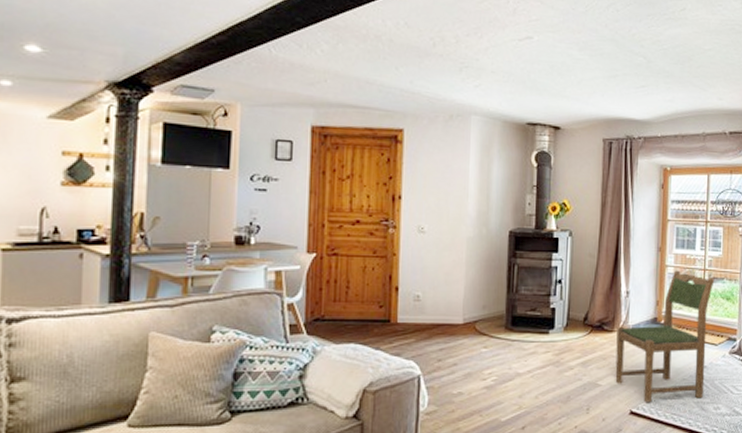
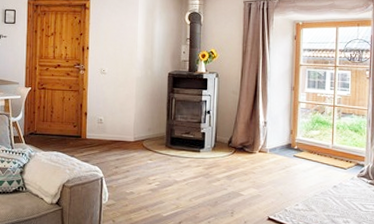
dining chair: present [615,270,715,403] -> none [255,106,344,213]

